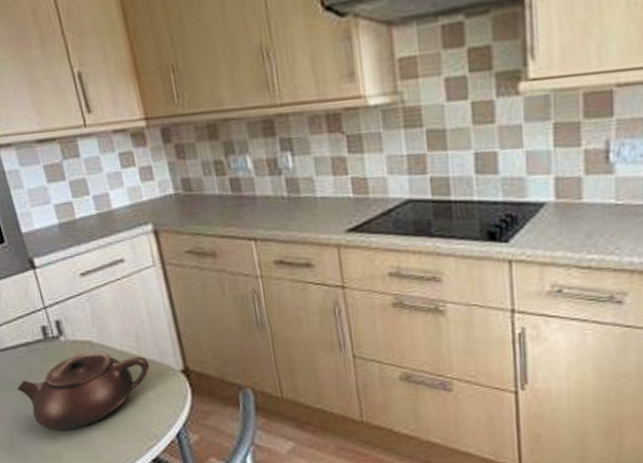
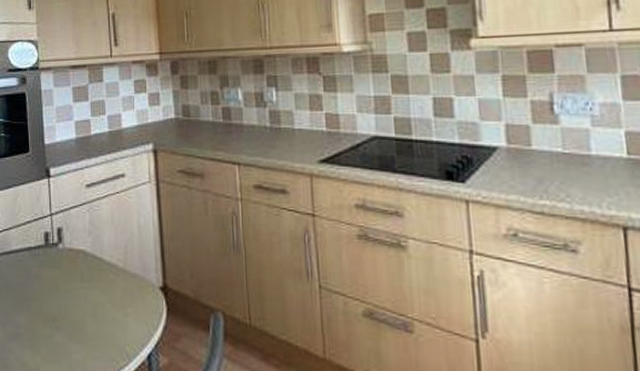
teapot: present [17,350,150,431] -> none [13,260,133,342]

